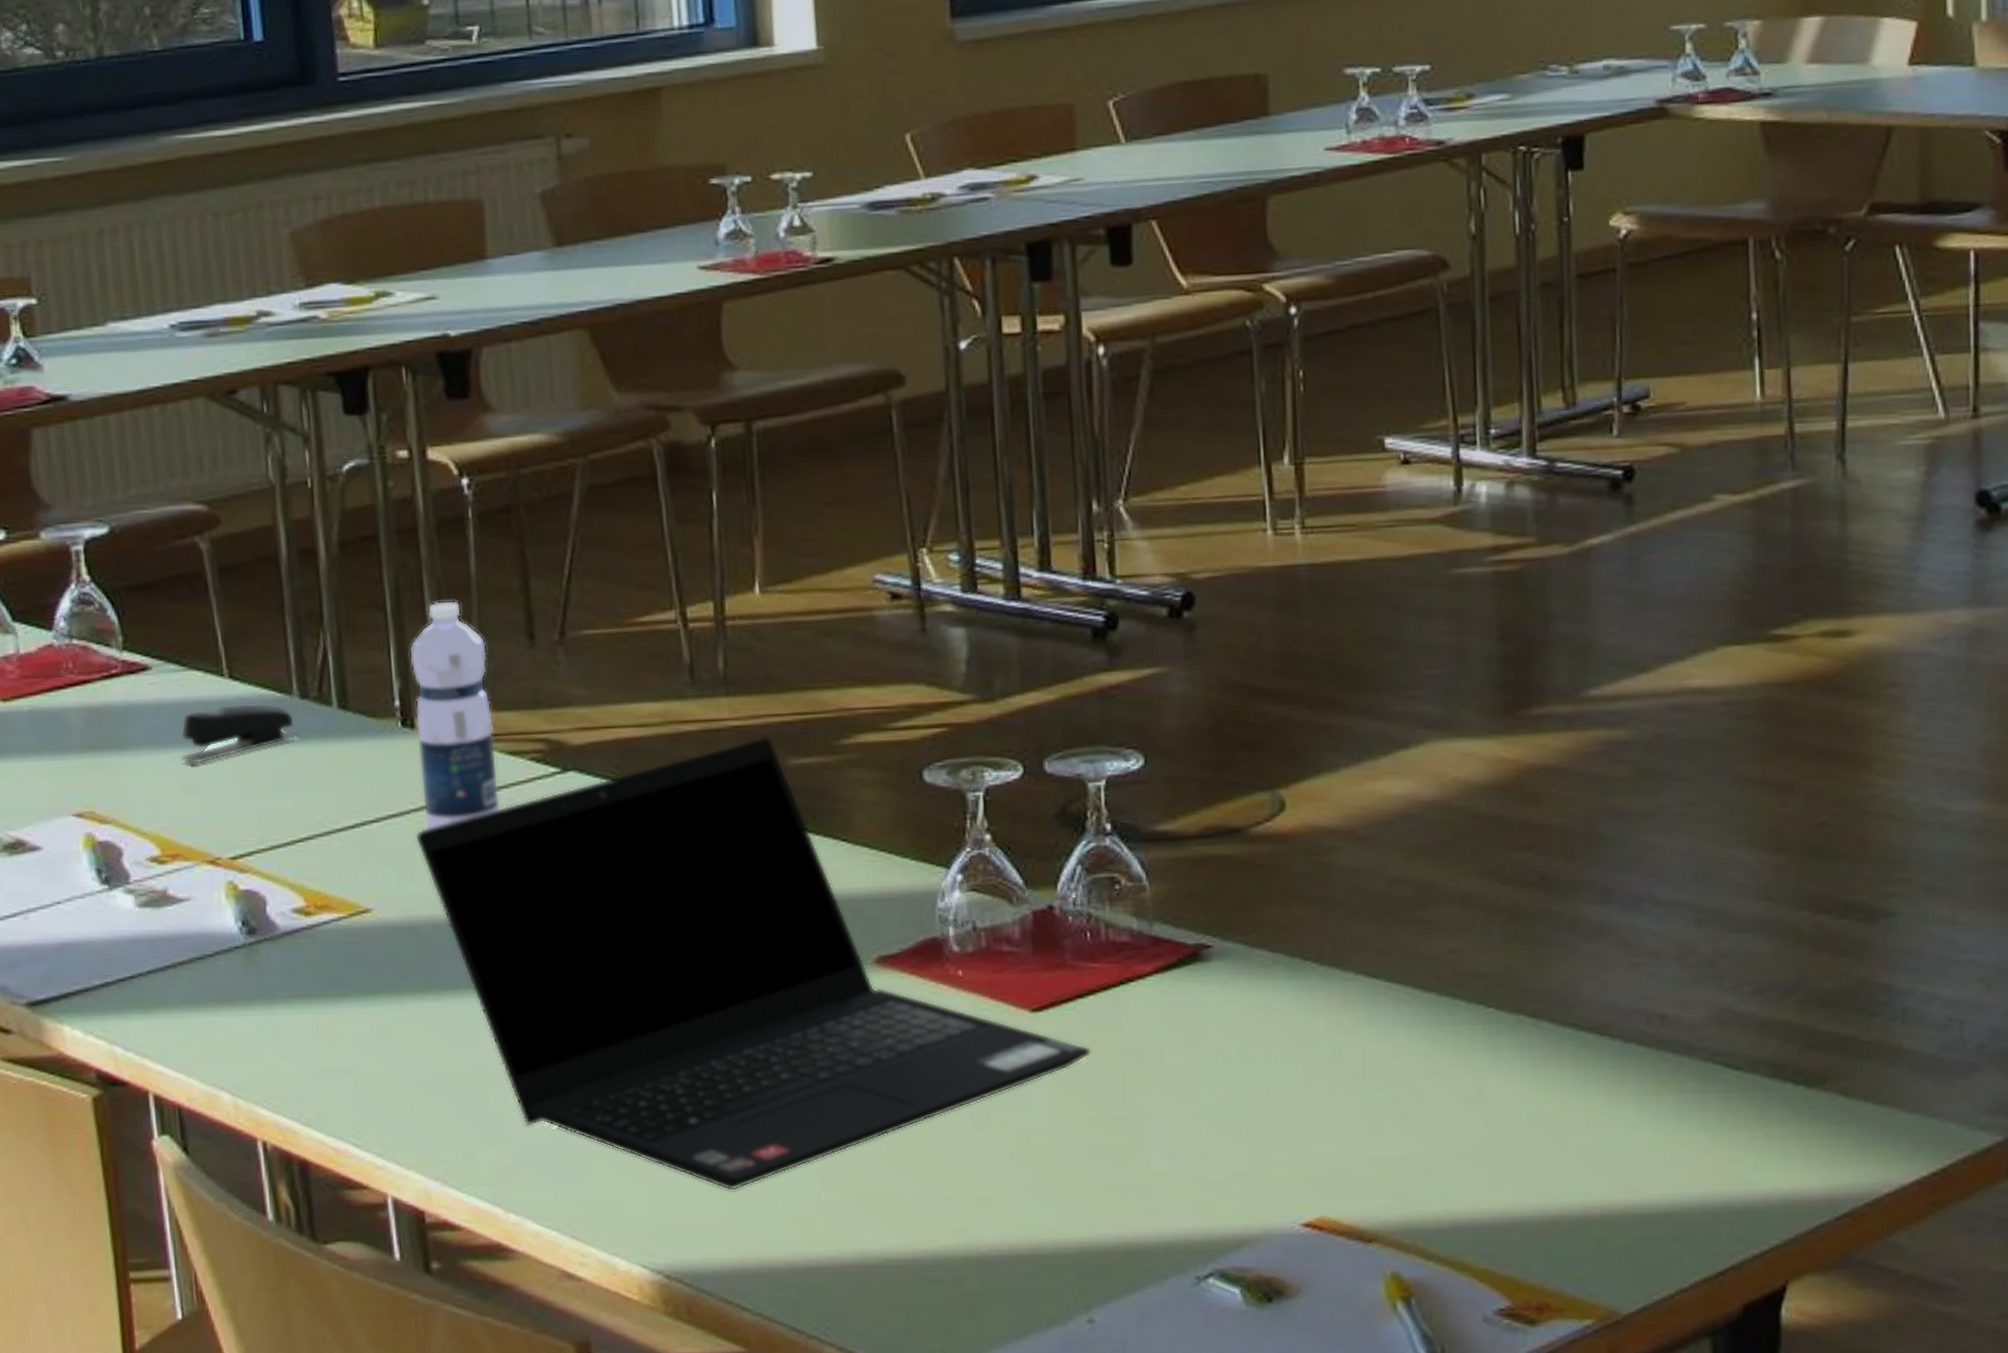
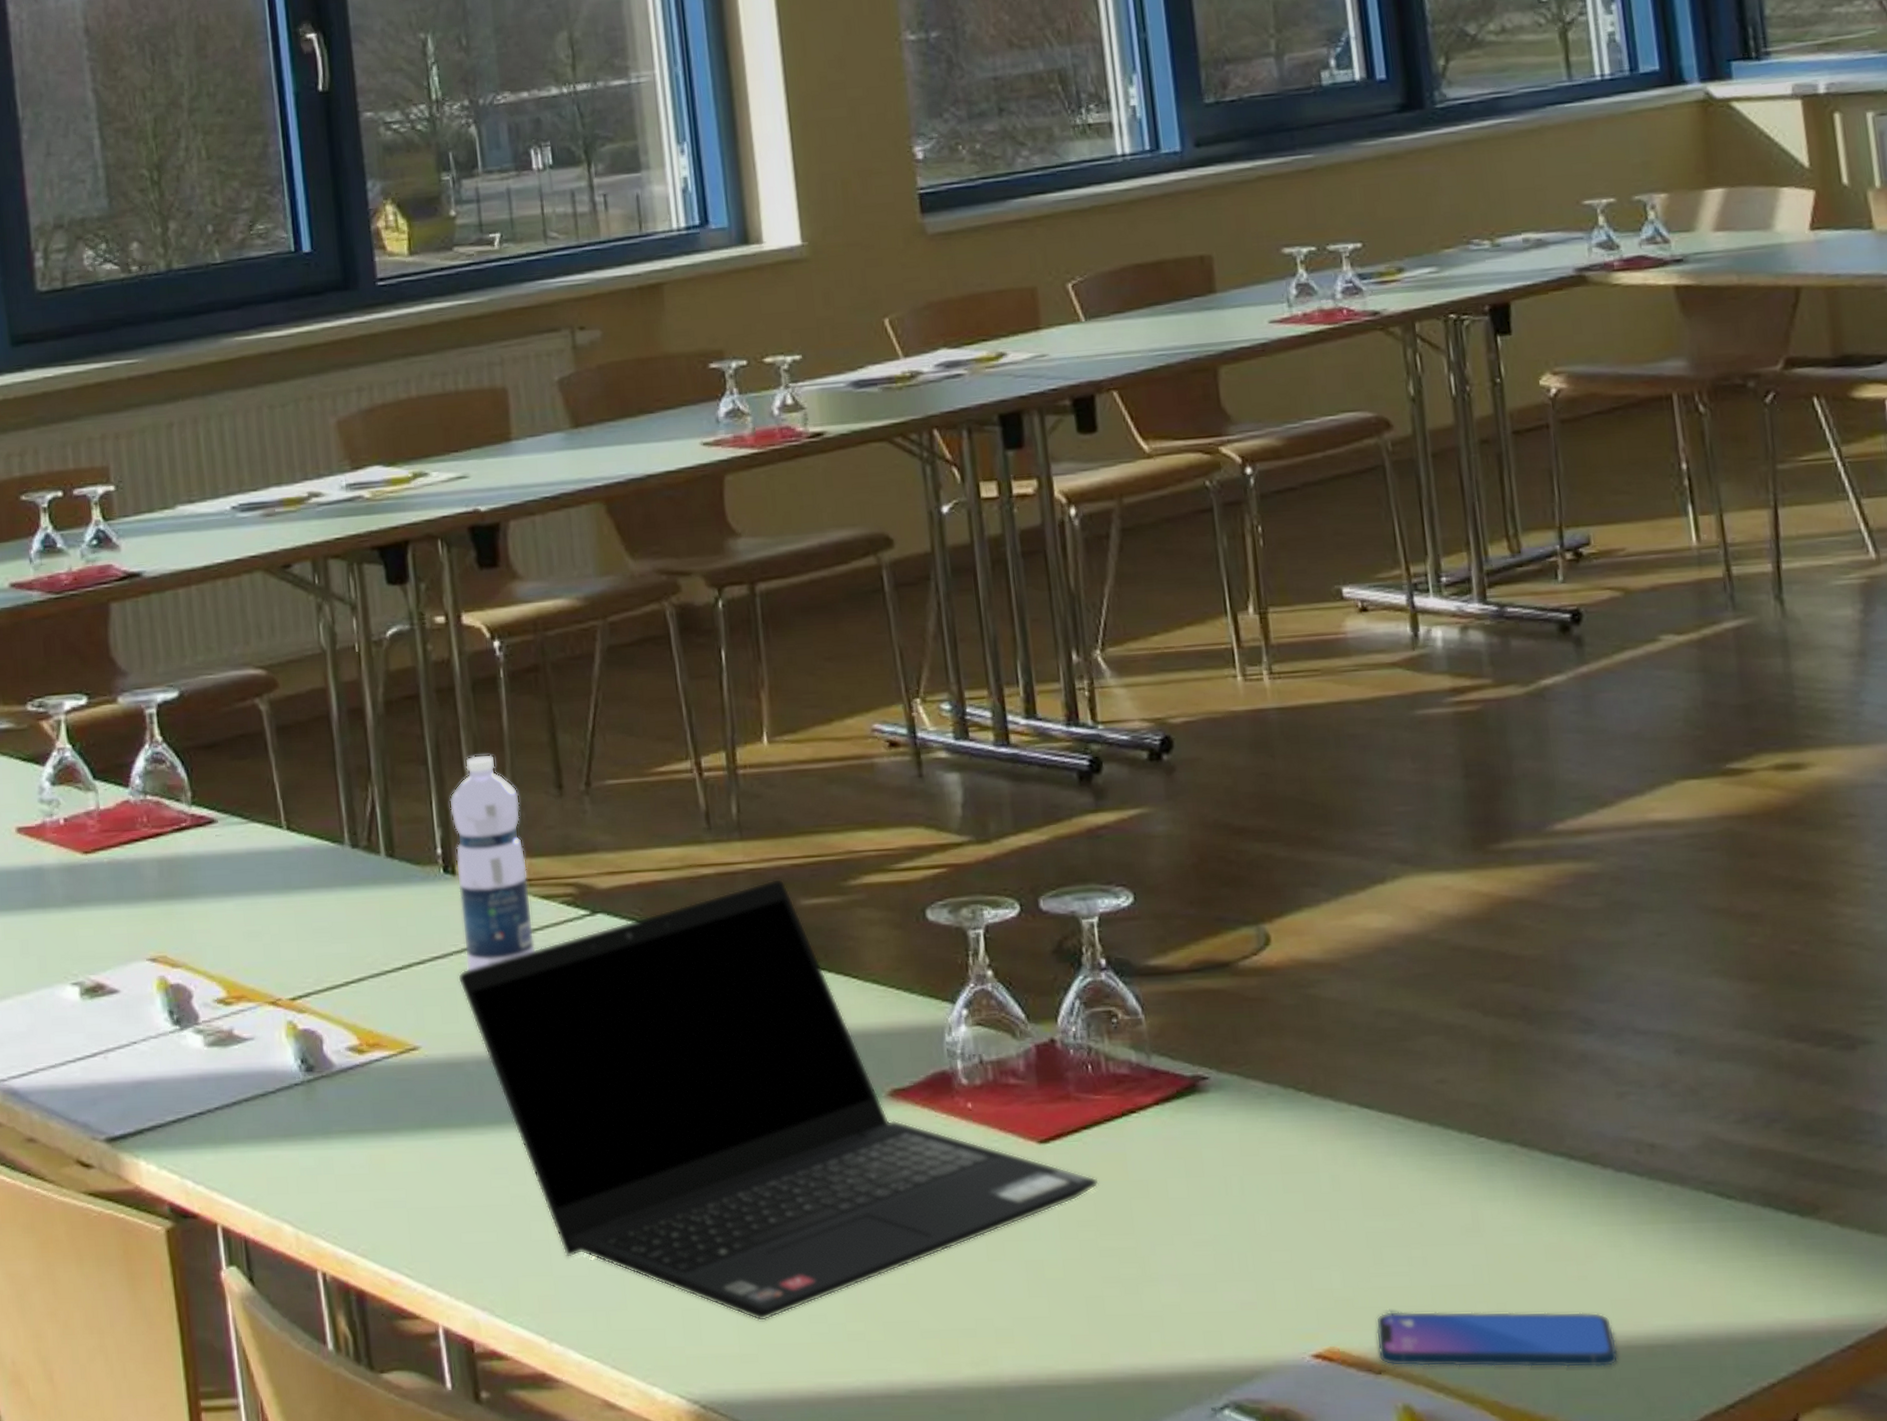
stapler: present [181,703,299,764] -> none [244,852,350,911]
smartphone: none [1368,1180,1612,1236] -> present [1375,1311,1619,1368]

